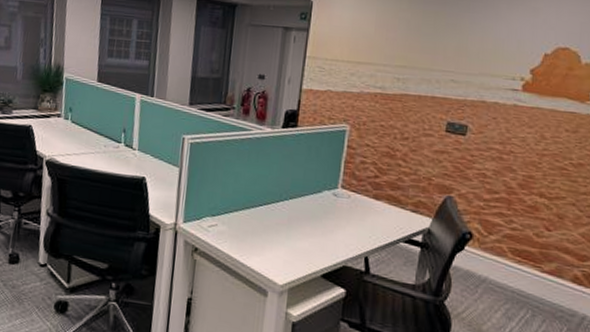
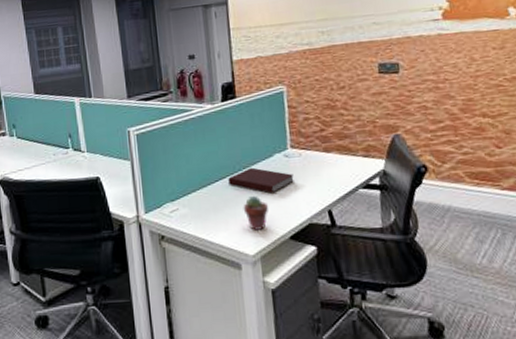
notebook: none [272,199,338,229] -> present [228,167,294,194]
potted succulent: none [281,226,308,263] -> present [243,195,269,230]

